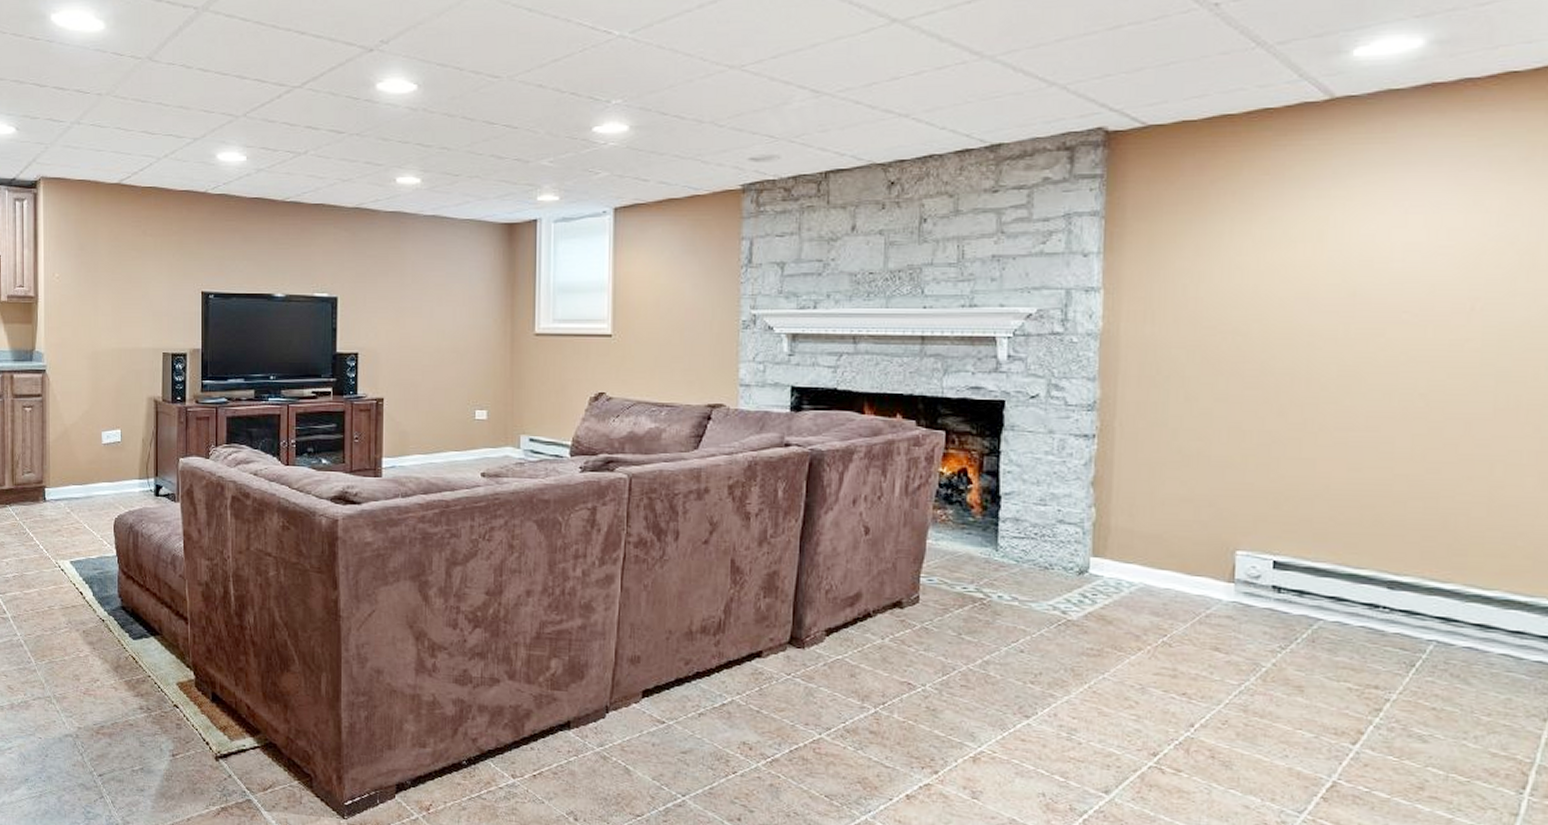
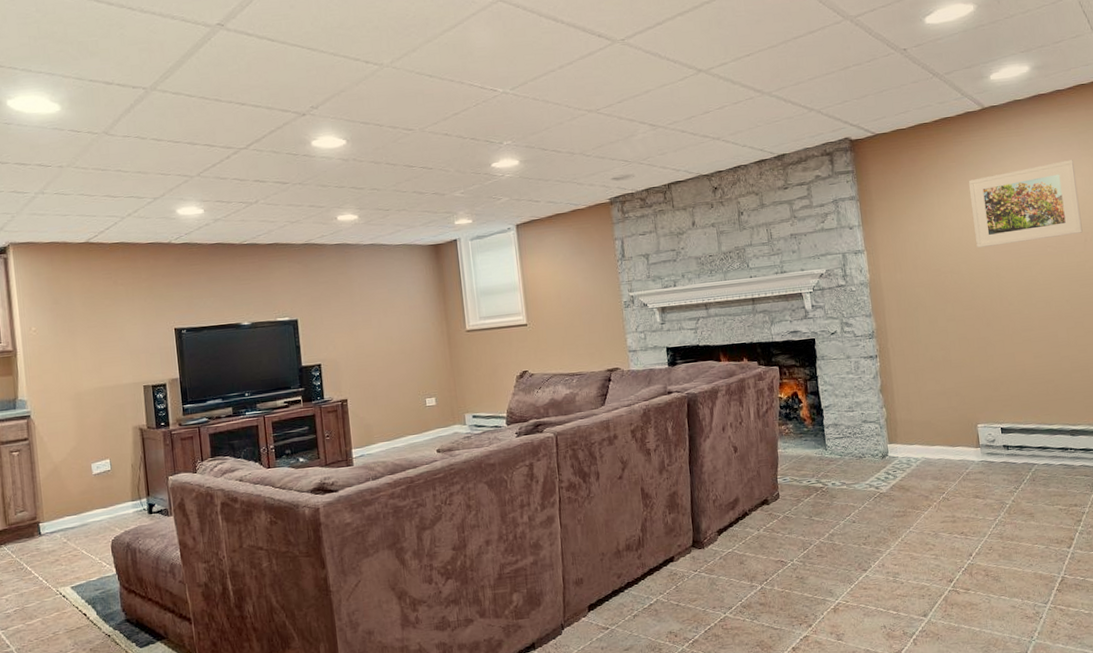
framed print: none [1283,186,1475,302] -> present [968,160,1083,248]

